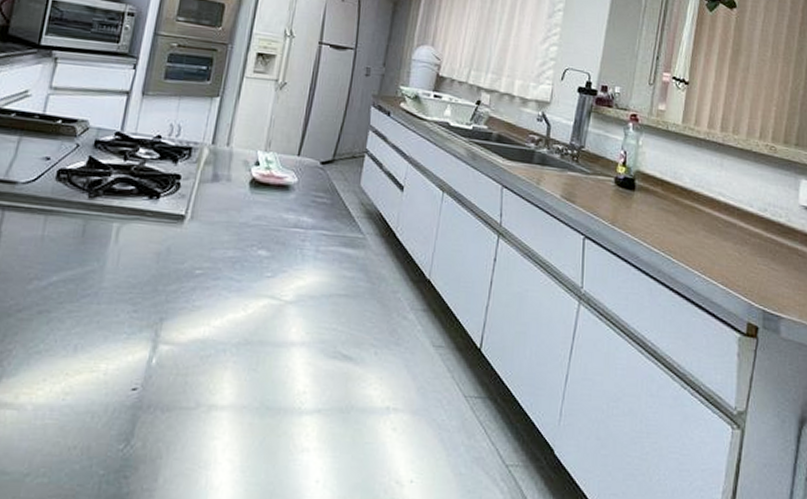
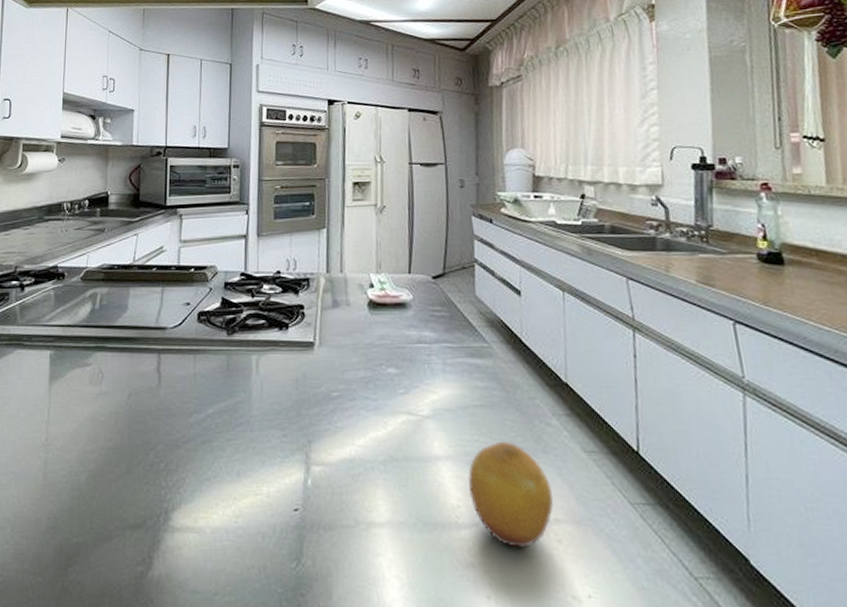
fruit: none [316,331,397,435] -> present [468,441,554,548]

